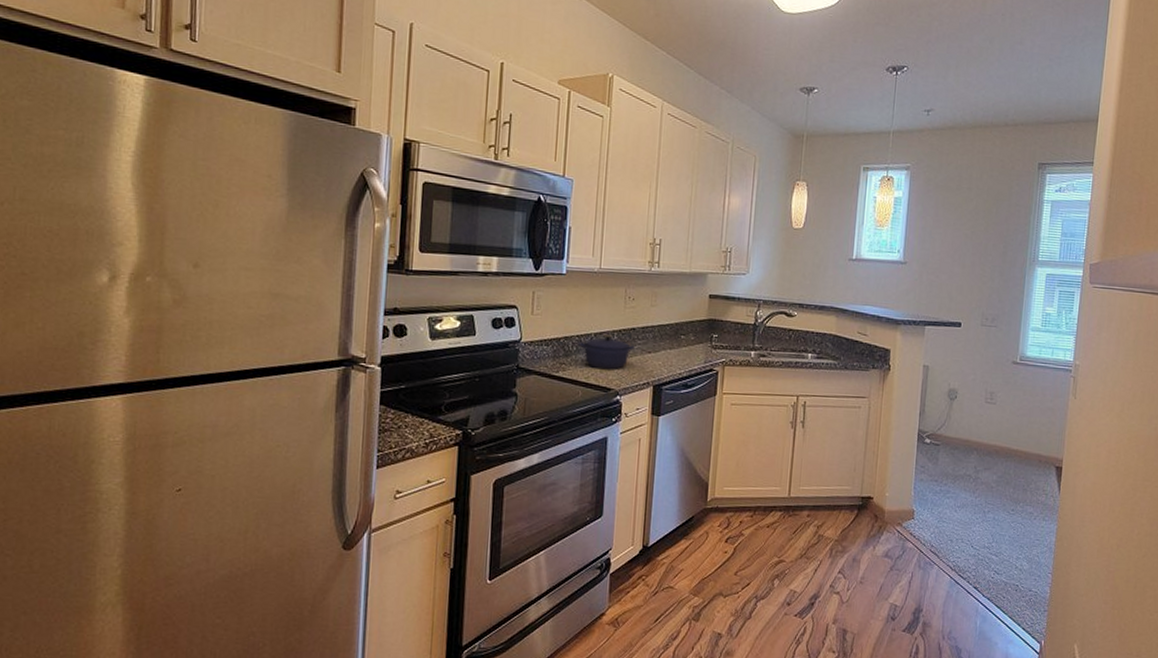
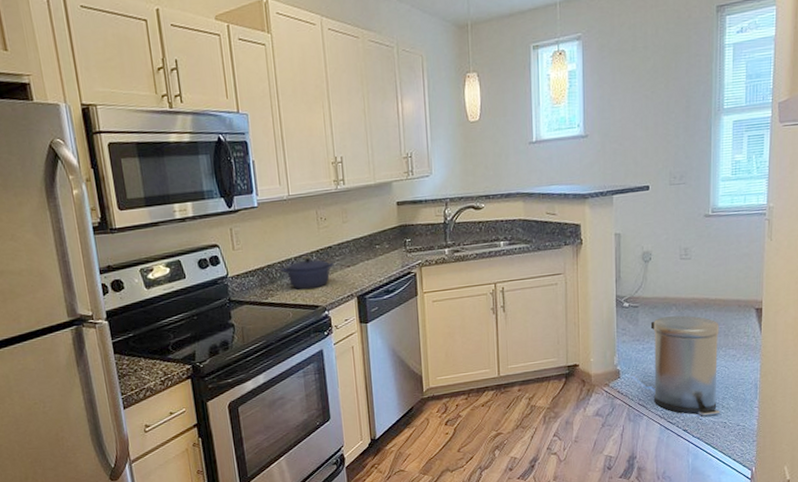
pedal bin: none [947,460,1019,575] -> present [650,315,721,416]

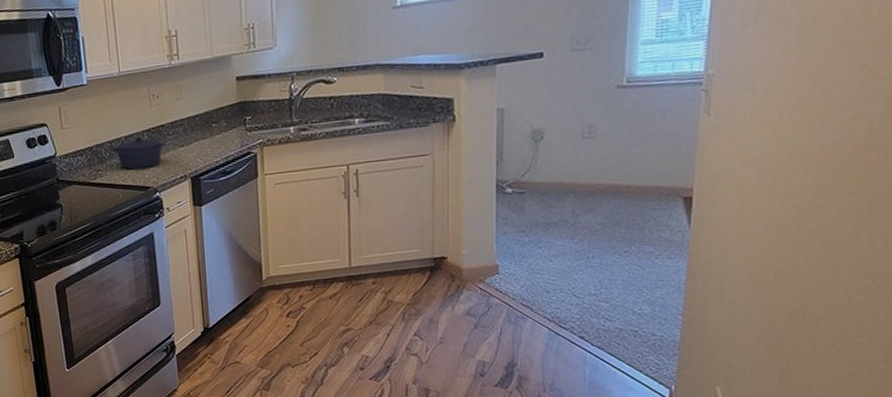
pedal bin: present [650,315,721,416] -> none [540,204,632,322]

